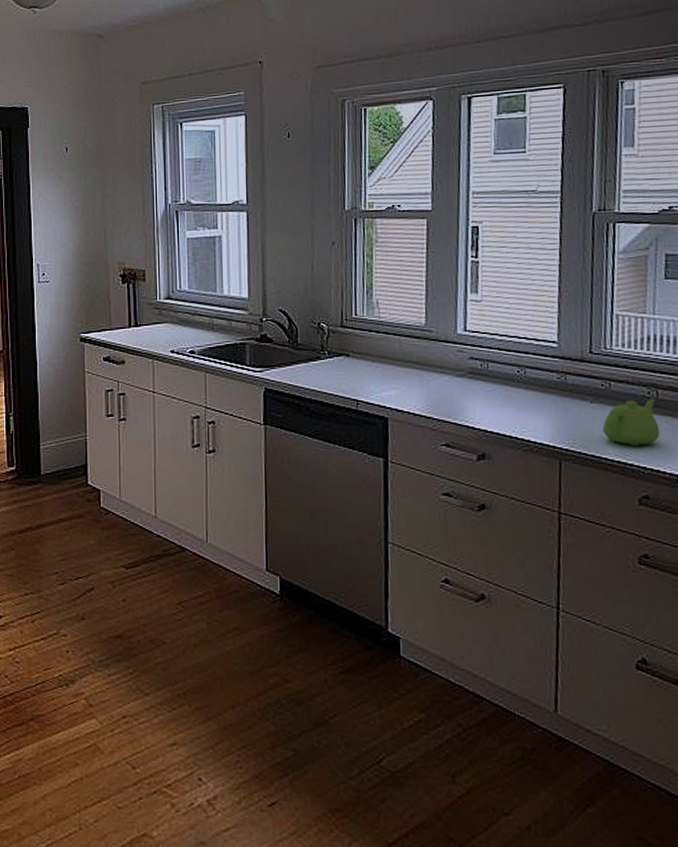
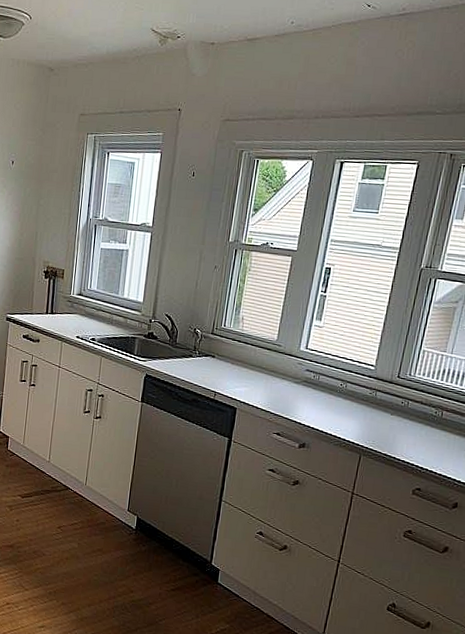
teapot: present [603,399,660,445] -> none [396,416,439,451]

